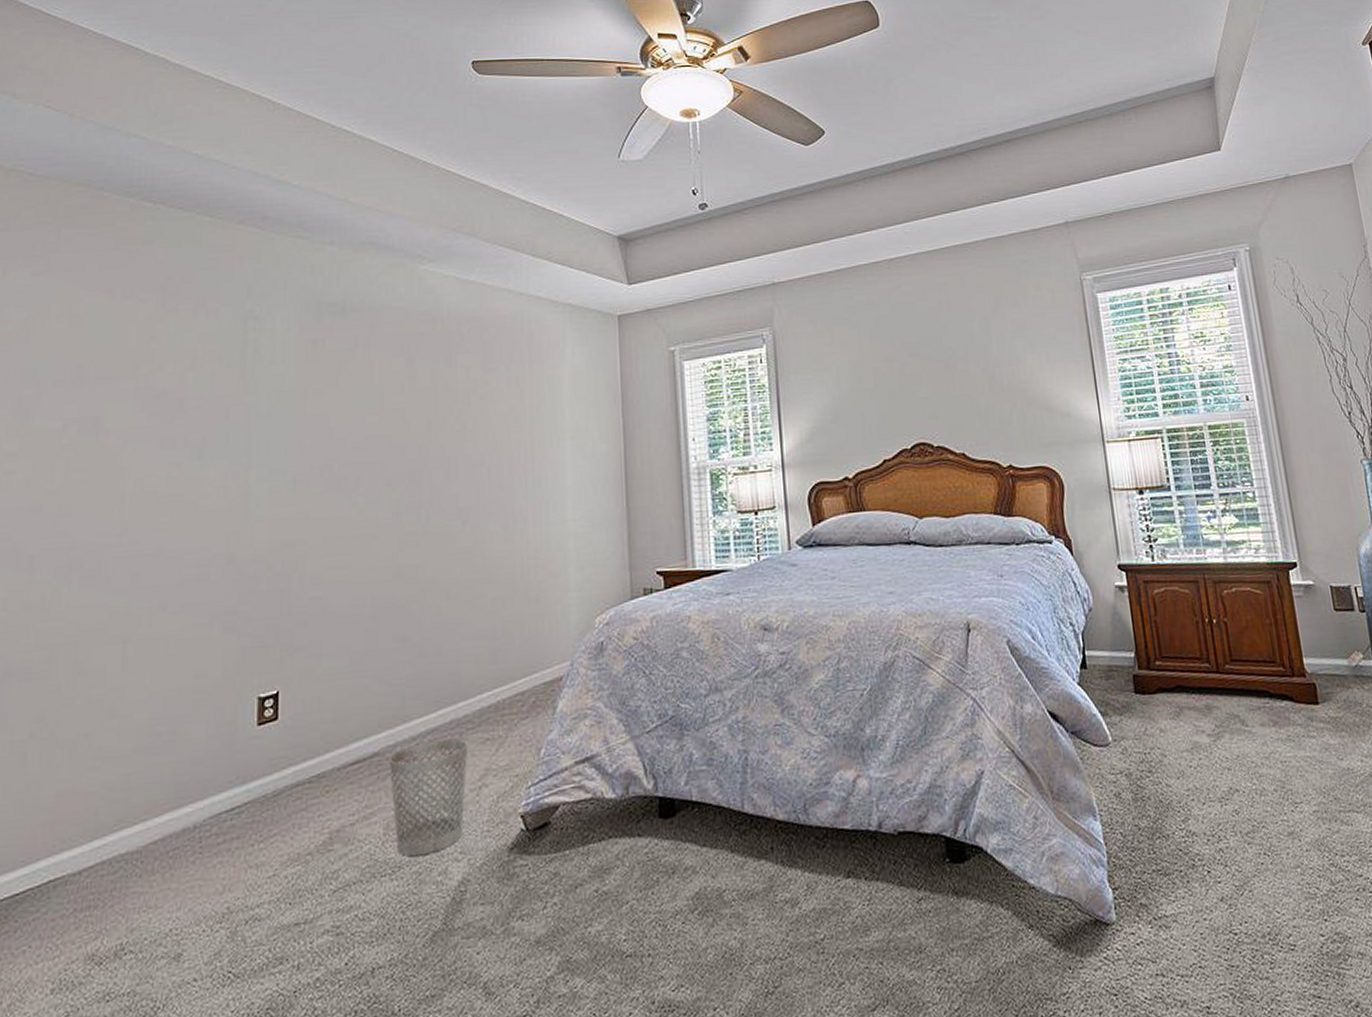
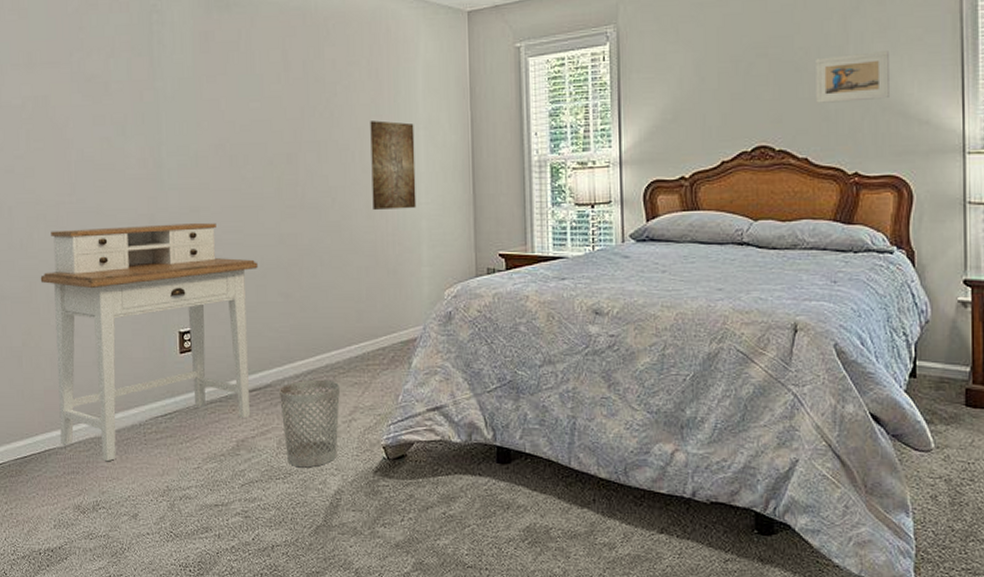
desk: none [66,558,367,886] -> present [40,222,258,462]
wall art: none [509,431,562,531] -> present [370,120,417,210]
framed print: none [964,349,1033,400] -> present [816,51,889,103]

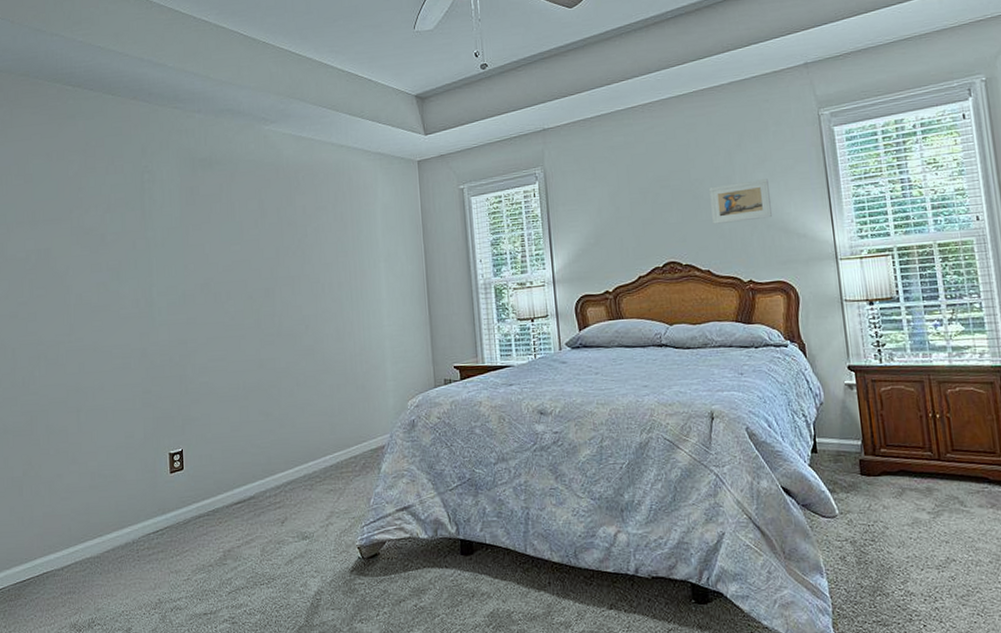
desk: present [40,222,258,462] -> none [41,353,241,580]
wastebasket: present [280,379,341,468] -> none [262,488,318,572]
wall art: present [370,120,417,210] -> none [337,256,380,333]

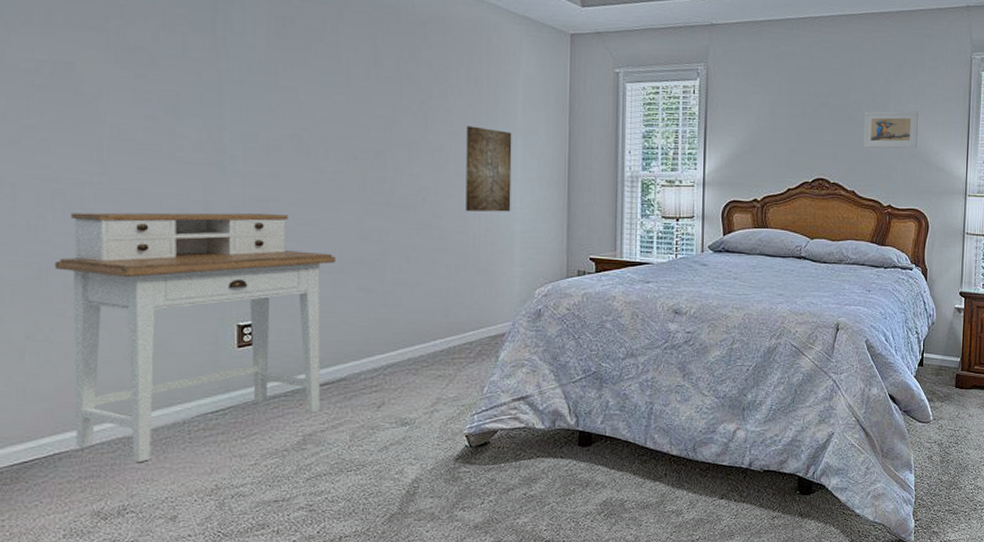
desk: none [41,353,241,580] -> present [54,212,336,463]
wall art: none [337,256,380,333] -> present [465,126,512,212]

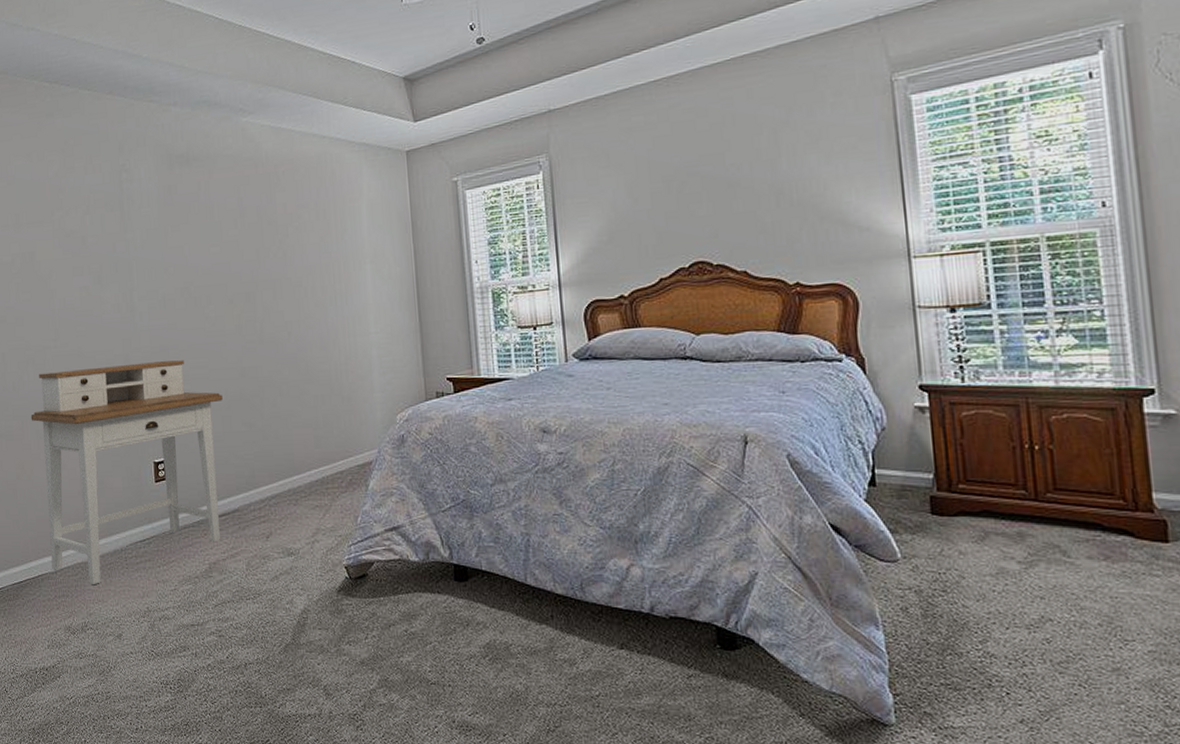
wall art: present [465,126,512,212] -> none [320,257,367,341]
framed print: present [863,110,918,149] -> none [748,161,827,217]

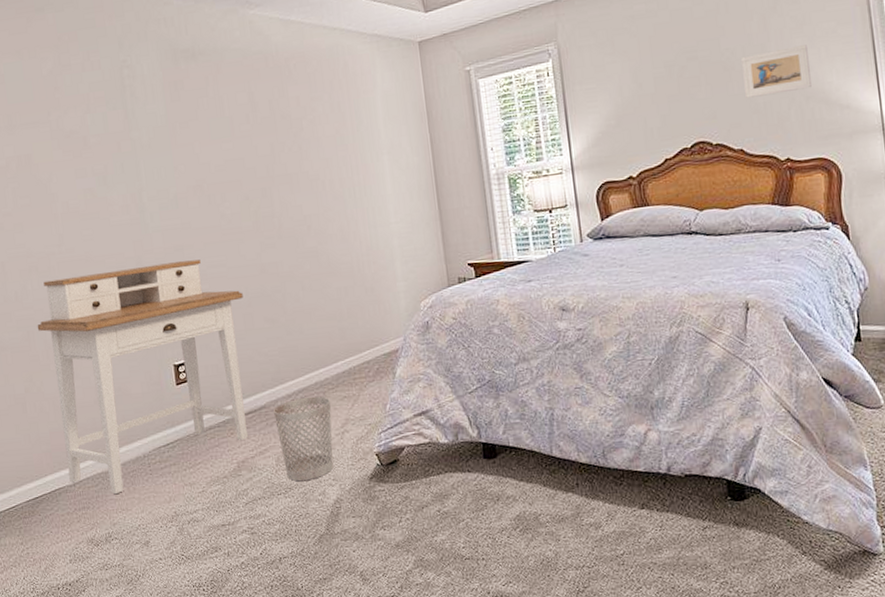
wastebasket: none [247,503,303,588] -> present [274,396,334,482]
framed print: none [748,161,827,217] -> present [741,45,811,98]

